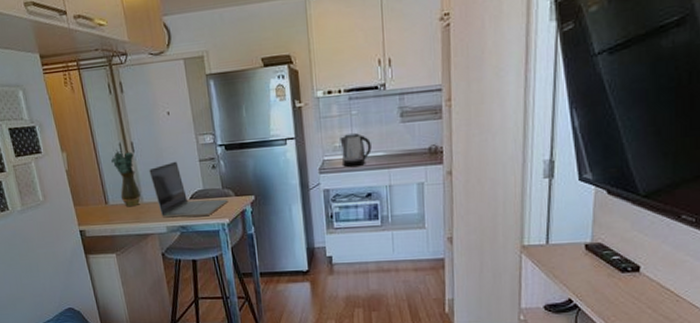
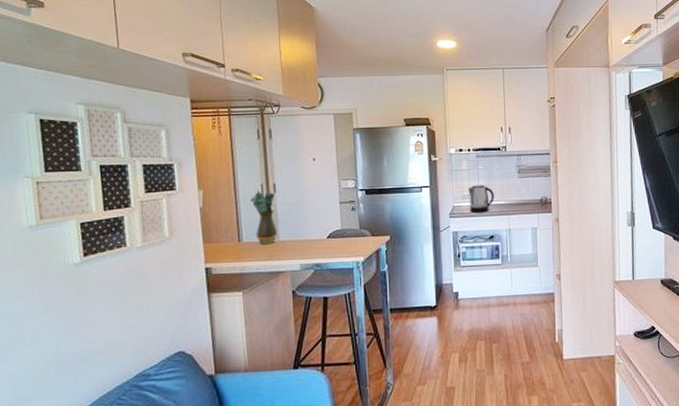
laptop: present [148,161,228,218] -> none [288,203,365,256]

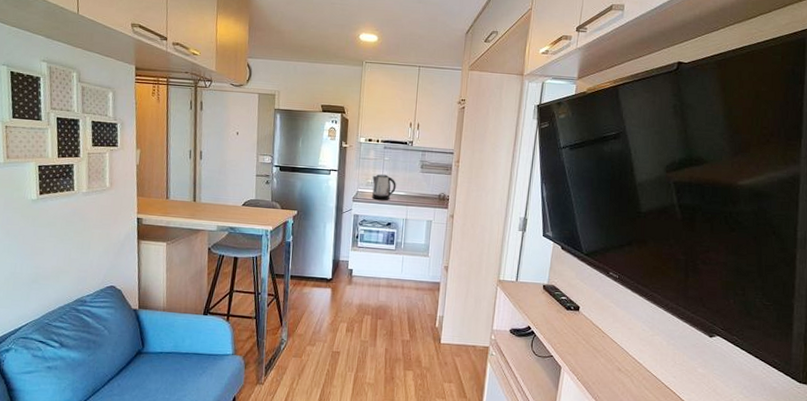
vase: present [251,190,278,245] -> none [180,155,201,205]

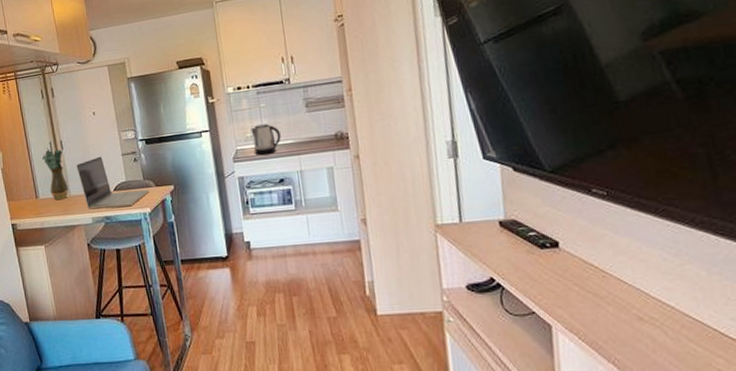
vase: none [180,155,201,205] -> present [42,148,69,201]
laptop: none [210,172,275,222] -> present [75,156,149,210]

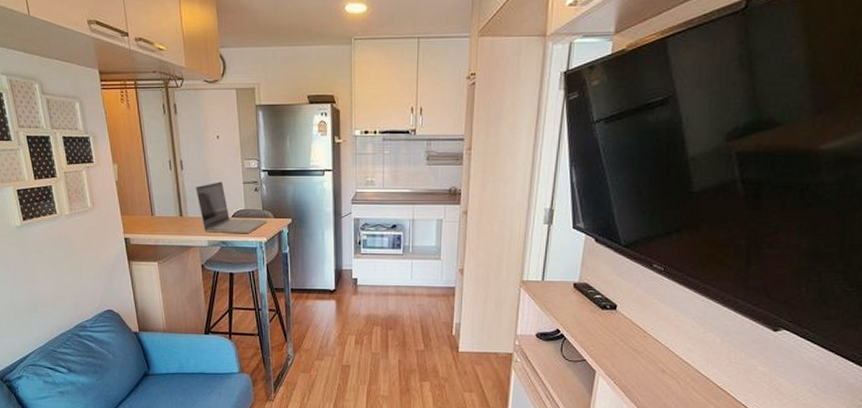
vase: present [42,148,69,201] -> none [160,166,187,220]
kettle: present [251,123,281,156] -> none [372,170,399,201]

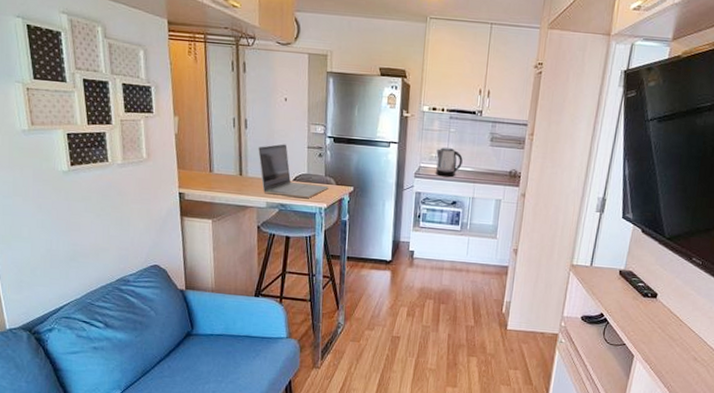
kettle: none [372,170,399,201] -> present [436,147,463,178]

